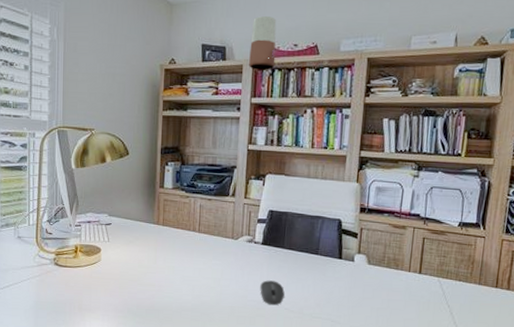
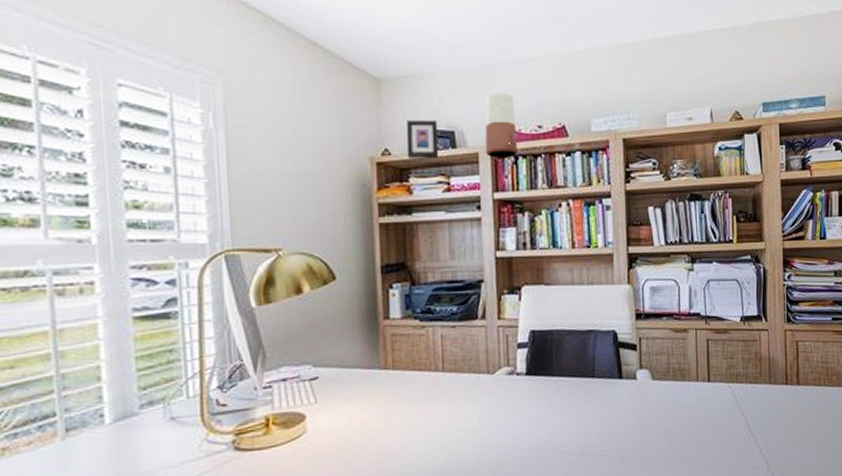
picture frame: none [187,37,213,68] -> present [406,120,439,158]
computer mouse: present [260,280,285,305] -> none [529,419,561,450]

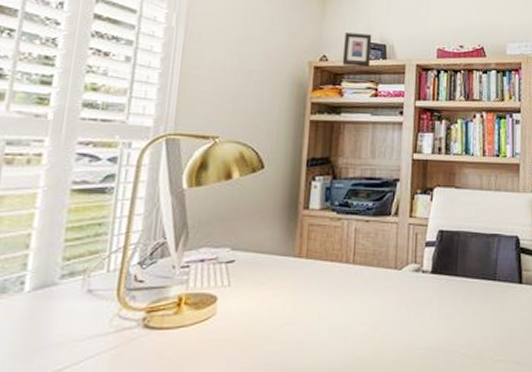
vase: present [484,93,518,158] -> none [412,15,441,71]

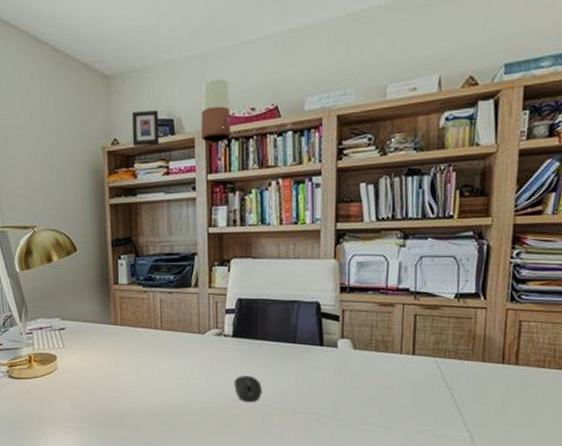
vase: none [412,15,441,71] -> present [201,79,231,142]
computer mouse: none [430,318,460,351] -> present [234,376,262,402]

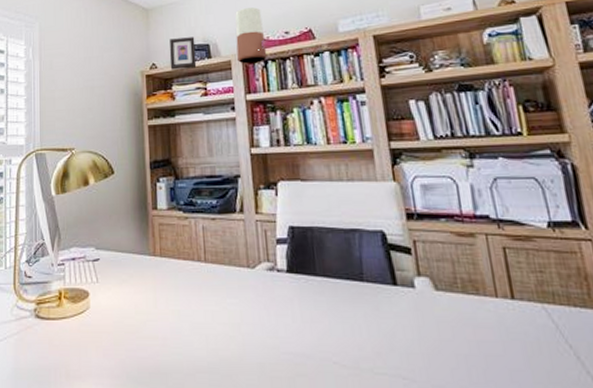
computer mouse: present [234,376,262,402] -> none [294,322,330,357]

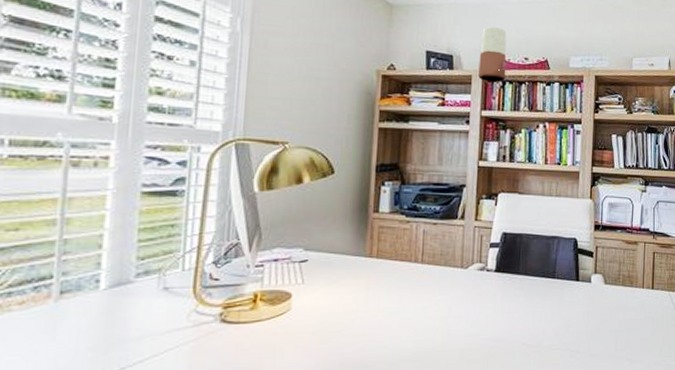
picture frame: present [169,37,197,70] -> none [409,42,439,77]

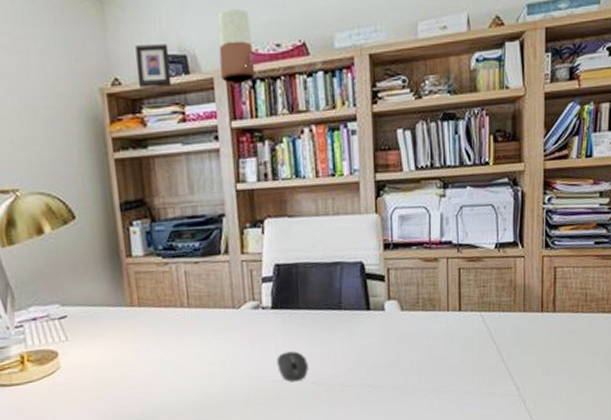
picture frame: none [409,42,439,77] -> present [135,44,172,88]
computer mouse: none [494,312,521,341] -> present [277,351,308,381]

